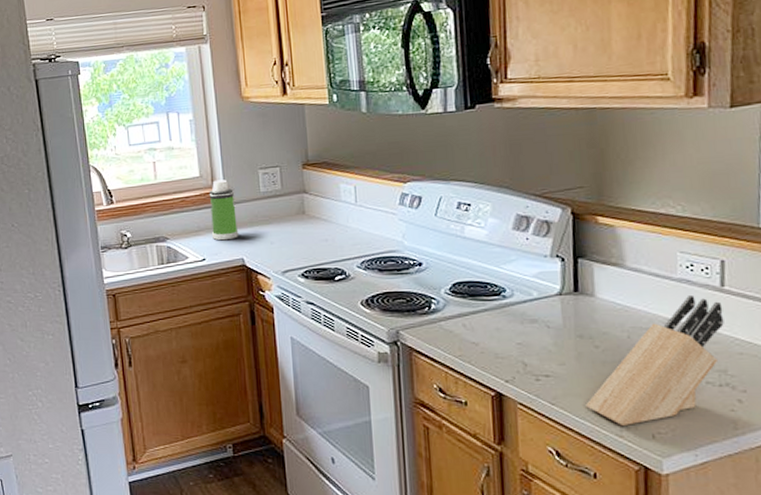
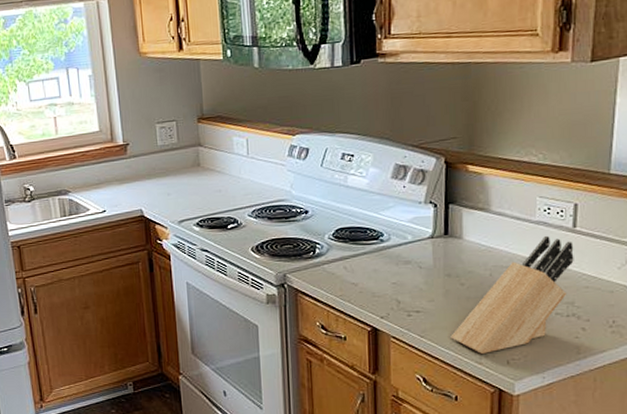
water bottle: present [208,179,239,241] -> none [108,134,138,193]

